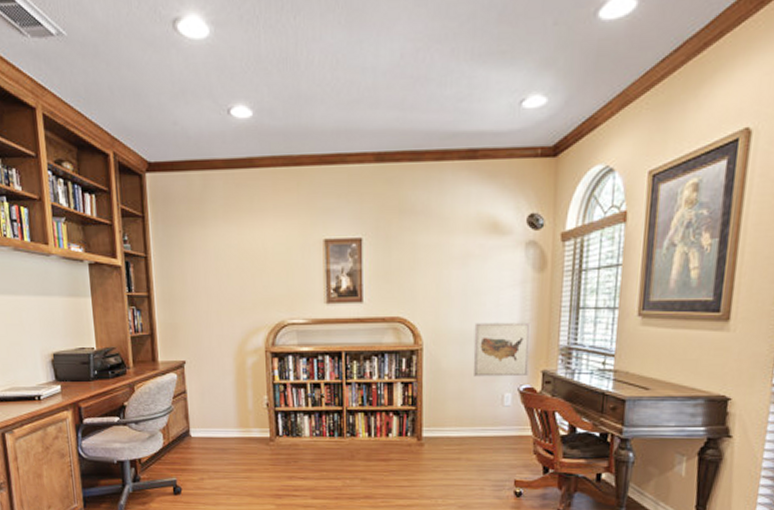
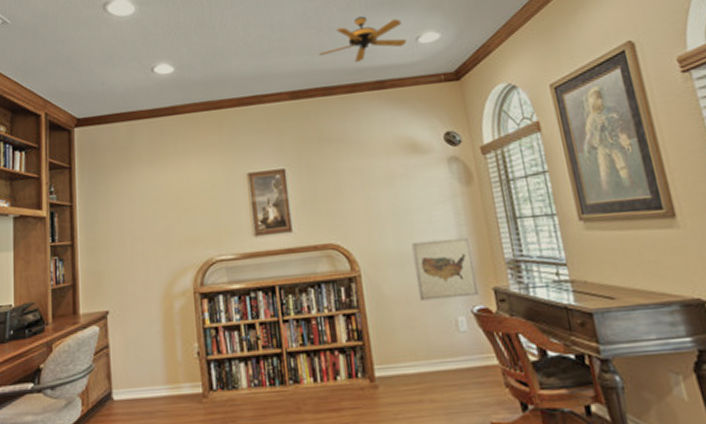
ceiling fan: none [411,67,510,124] -> present [318,16,407,62]

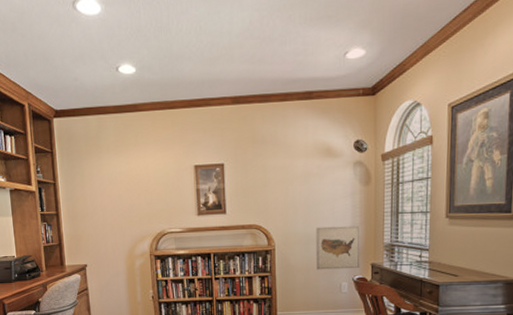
ceiling fan: present [318,16,407,62] -> none [259,29,337,73]

